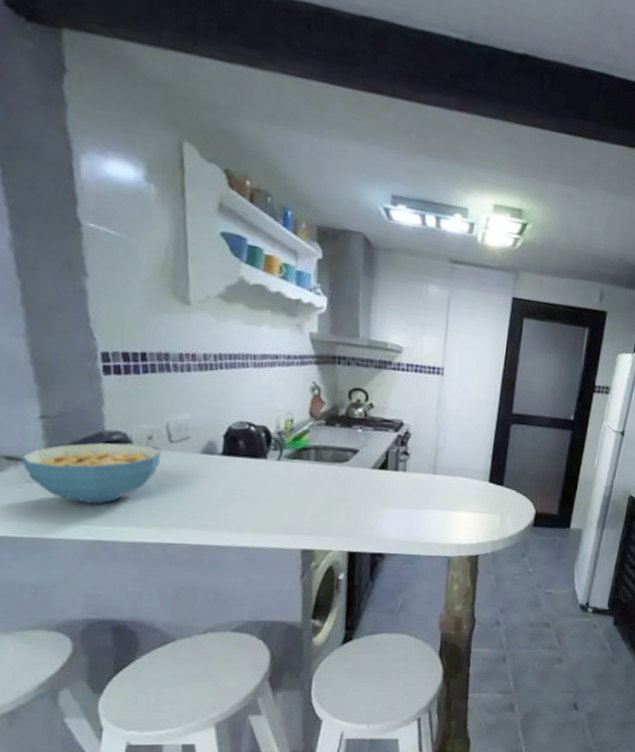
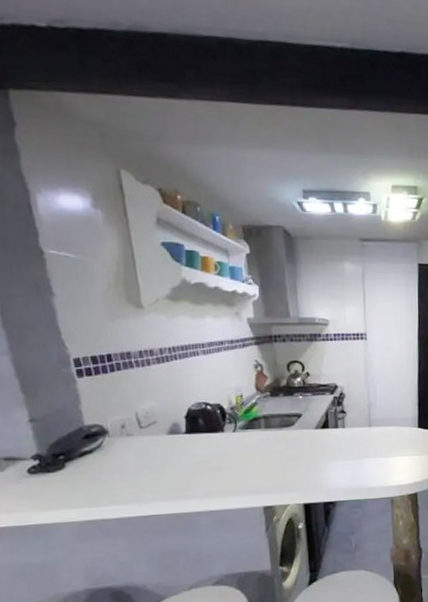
cereal bowl: present [21,442,162,504] -> none [17,433,135,490]

